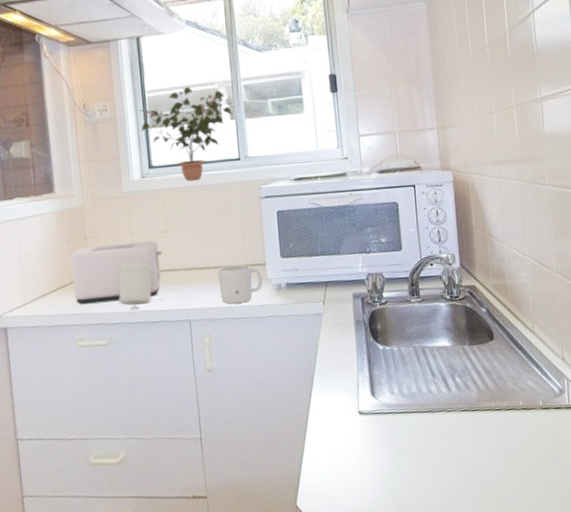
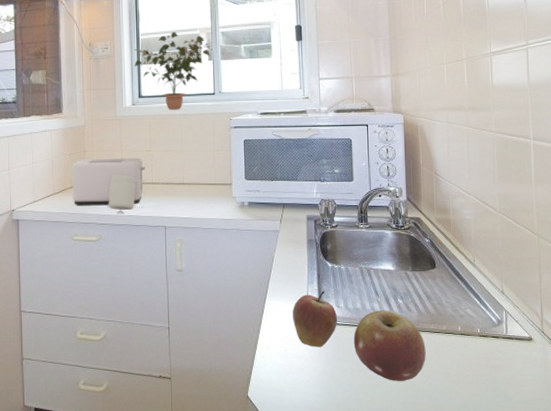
mug: present [217,264,263,304] -> none [190,182,229,216]
fruit: none [341,377,393,442] -> present [292,291,338,347]
fruit: none [410,391,488,469] -> present [353,310,426,381]

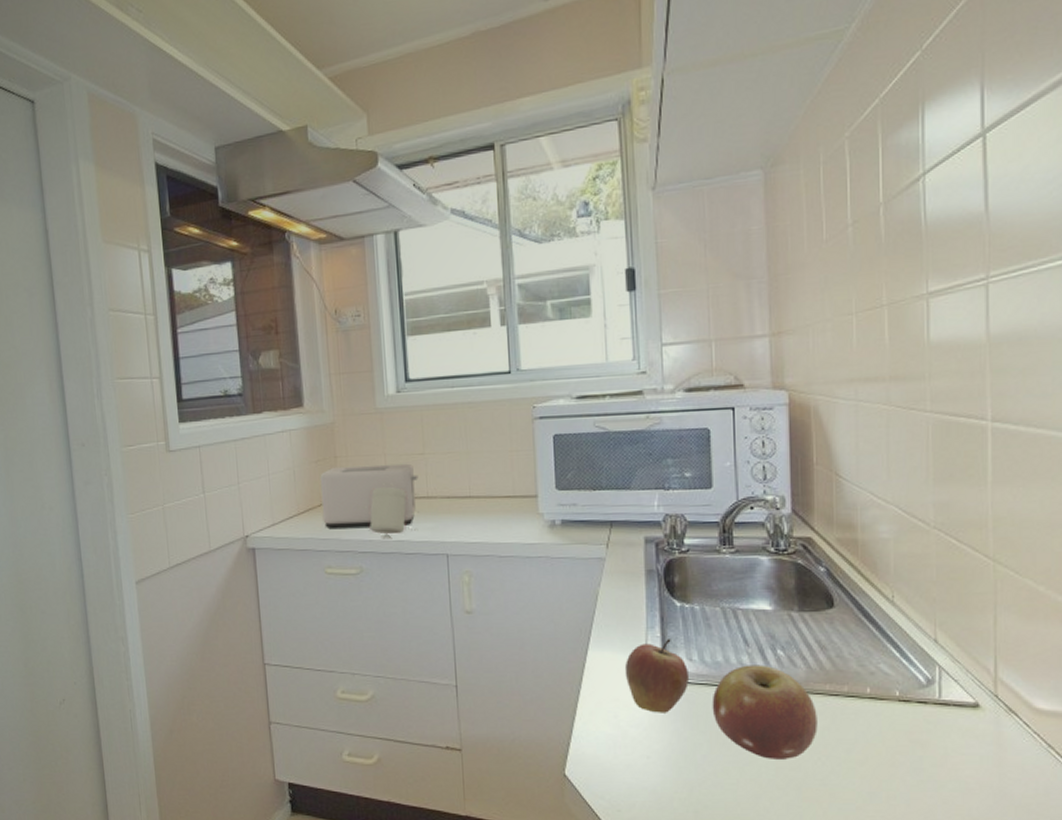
potted plant: present [133,32,211,110] -> none [395,288,504,398]

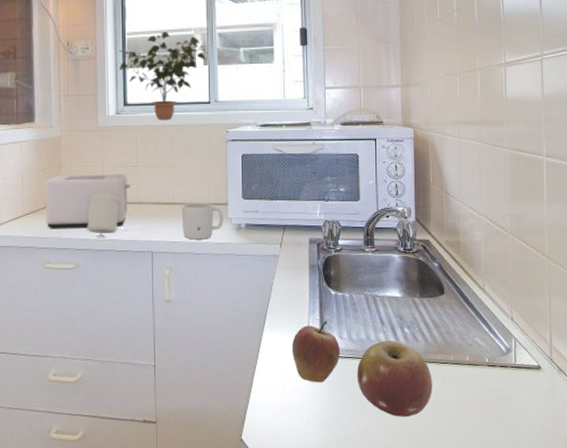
potted plant: none [395,288,504,398] -> present [118,32,207,120]
mug: none [480,494,533,540] -> present [181,202,224,240]

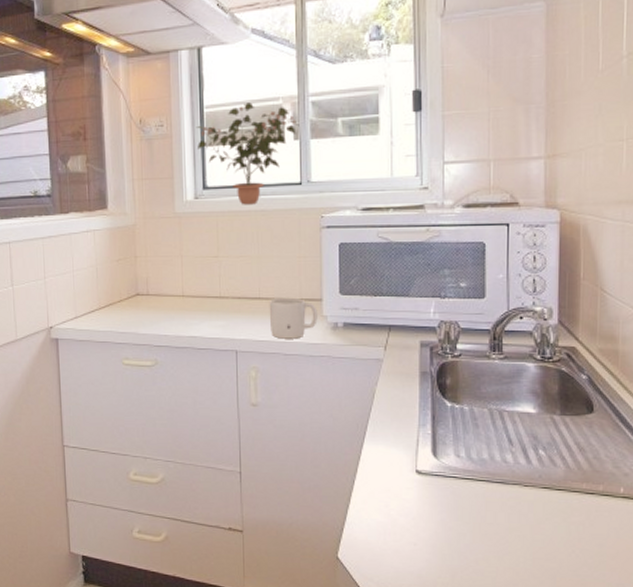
toaster: present [45,174,131,228] -> none [120,265,212,323]
canister: present [76,189,131,238] -> none [154,282,213,335]
fruit: present [291,321,341,383] -> none [396,436,457,504]
fruit: present [357,340,432,417] -> none [476,463,574,551]

